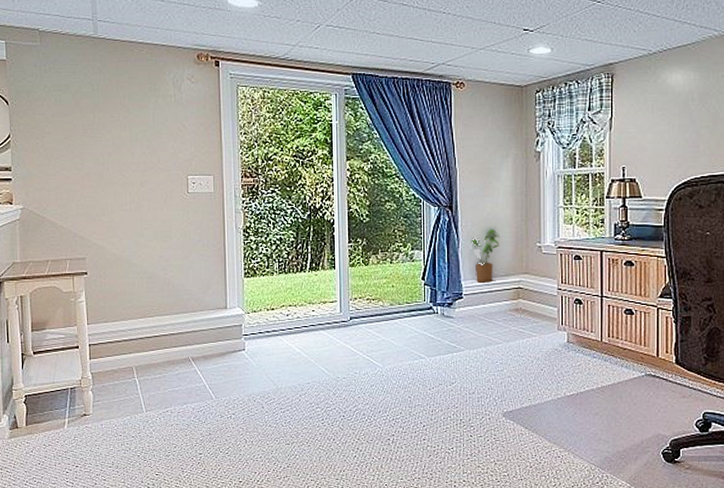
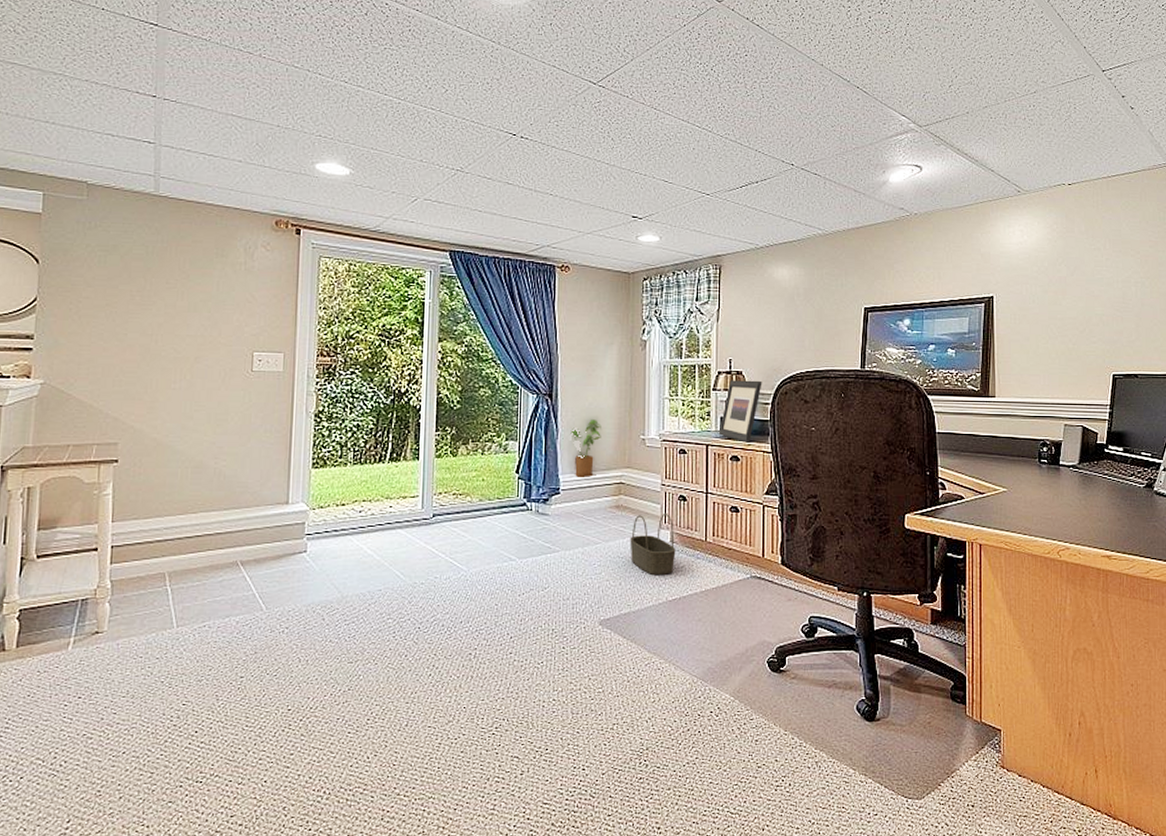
basket: none [529,315,573,373] -> present [630,512,676,576]
picture frame: none [612,187,656,248] -> present [718,380,762,443]

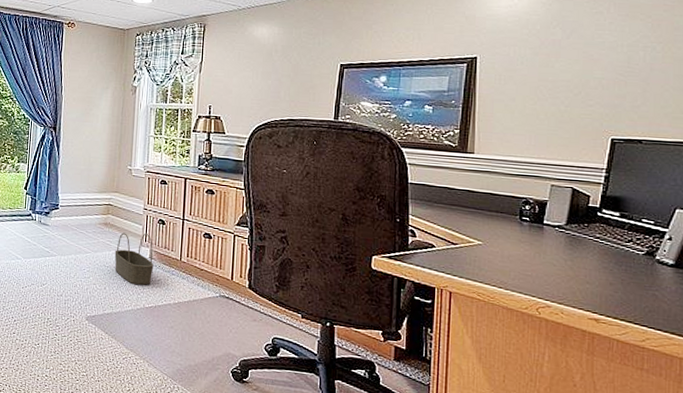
house plant: present [570,420,601,477] -> none [69,150,95,198]
picture frame: present [718,380,762,443] -> none [196,123,239,179]

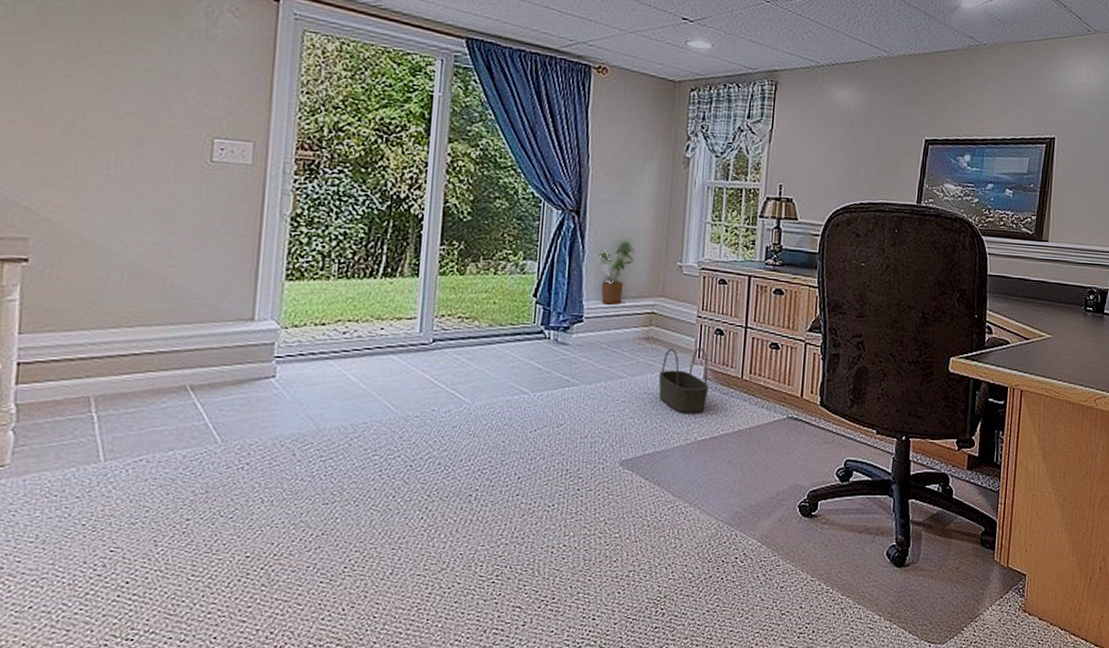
house plant: none [69,150,95,198] -> present [599,242,634,305]

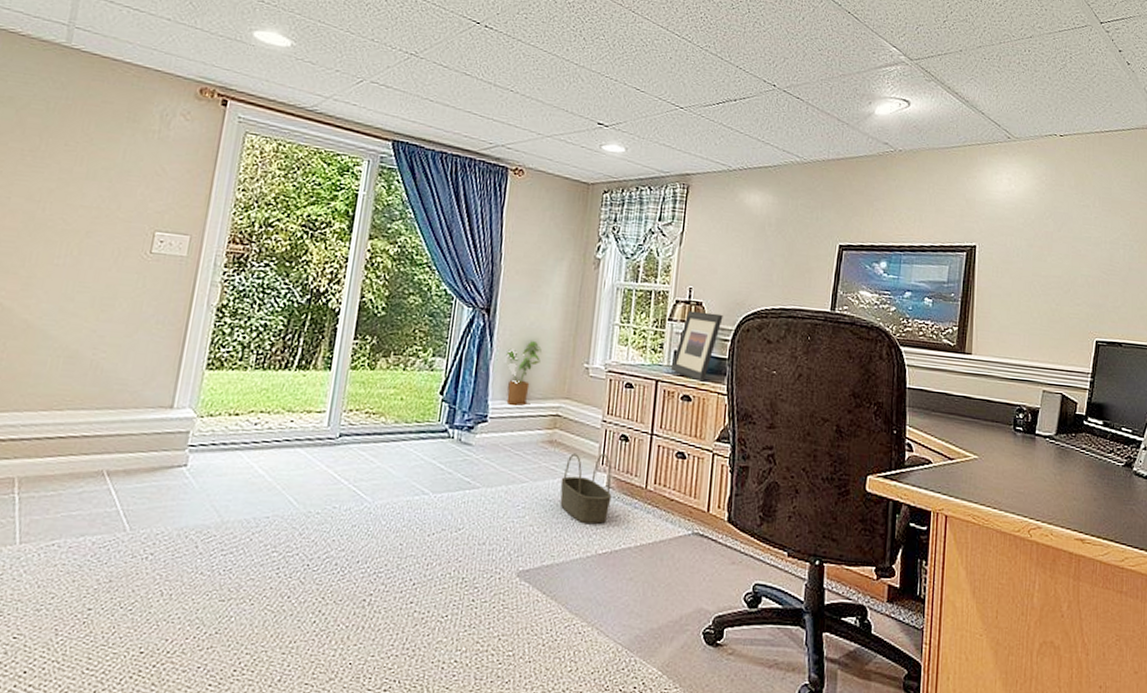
picture frame: none [762,207,813,276] -> present [670,310,723,382]

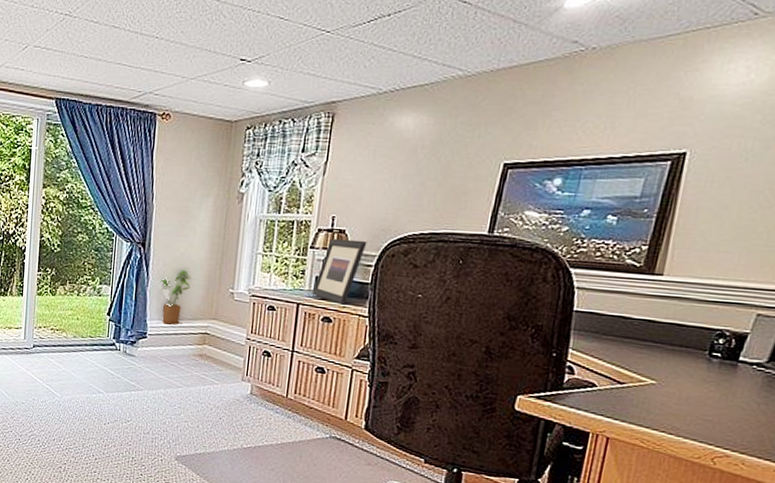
basket: present [560,453,612,524] -> none [210,365,255,424]

